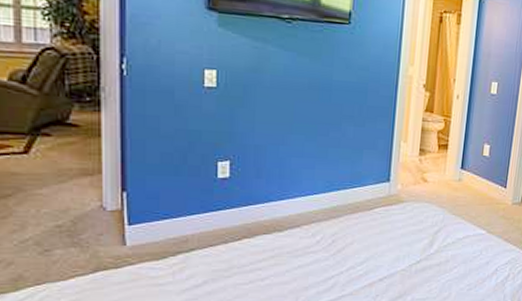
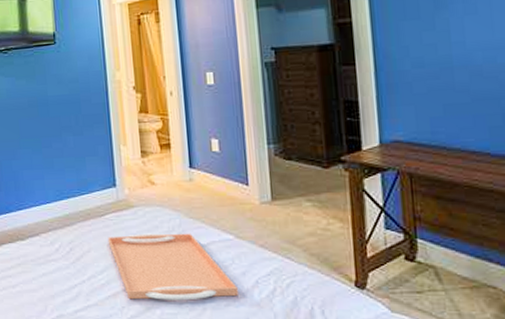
serving tray: none [372,227,480,288] -> present [107,233,238,301]

